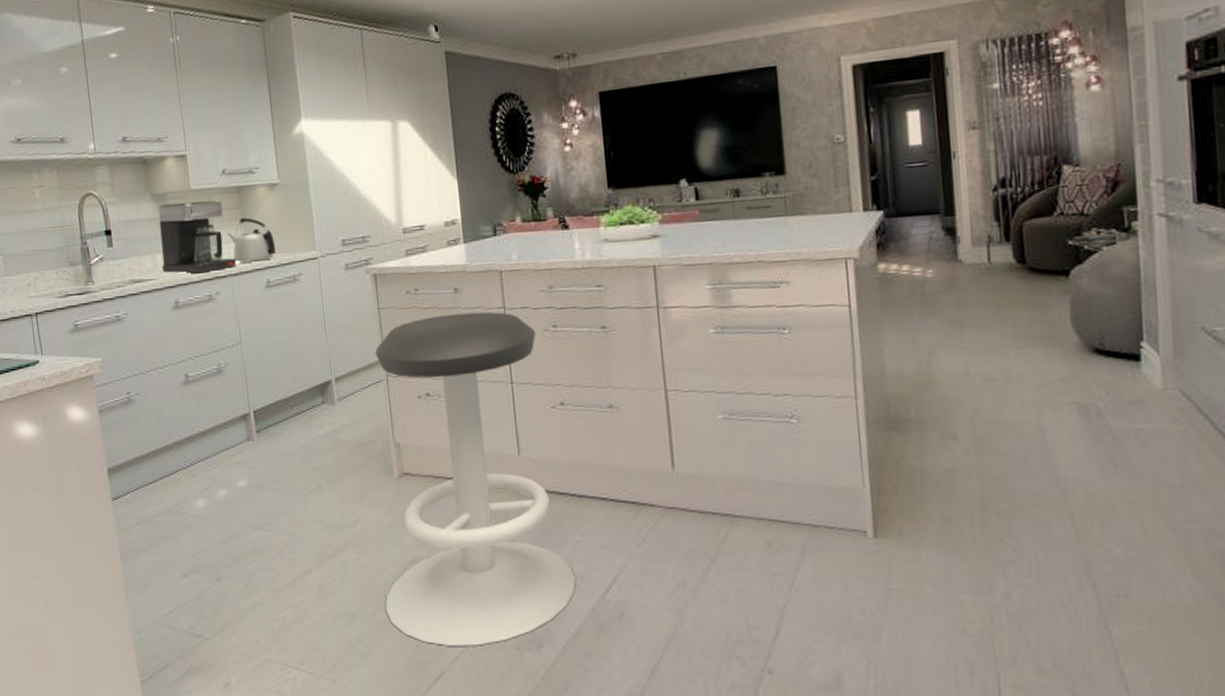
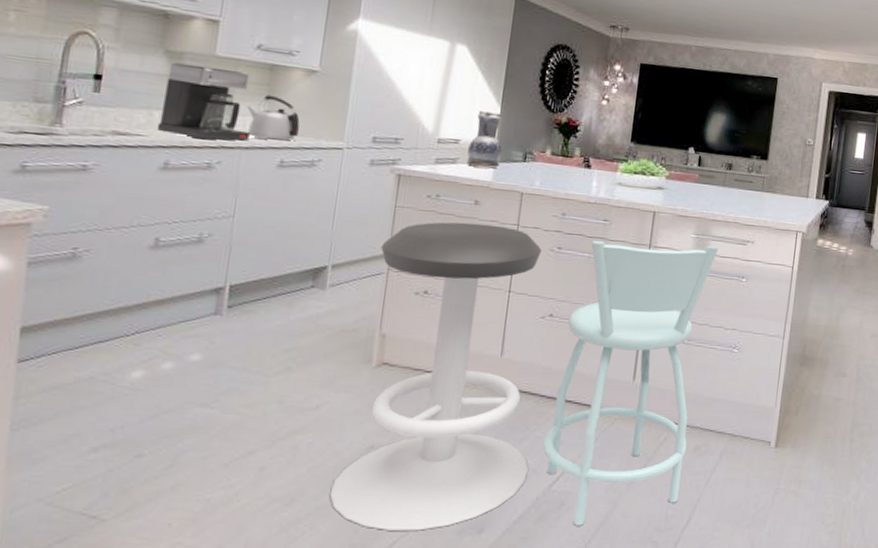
ceramic jug: none [434,187,470,252] -> present [466,111,503,169]
bar stool: none [581,295,758,639] -> present [543,240,719,526]

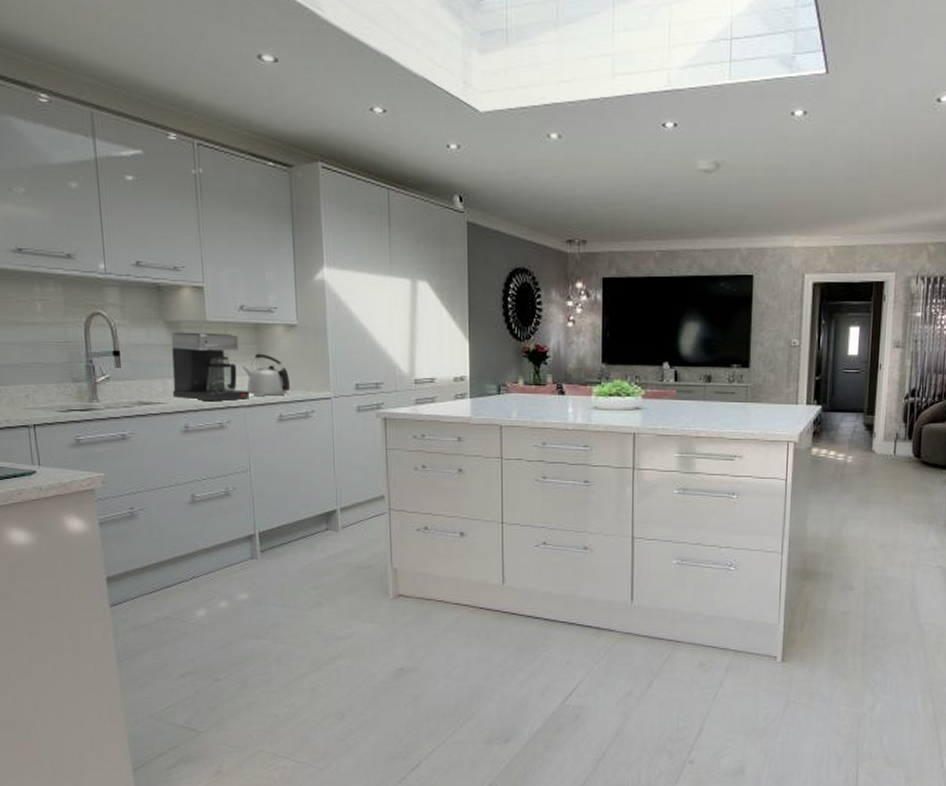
bar stool: present [329,222,542,531] -> none [373,459,543,741]
ceramic jug: present [466,111,503,169] -> none [444,347,477,404]
bar stool: present [543,240,719,526] -> none [552,464,705,737]

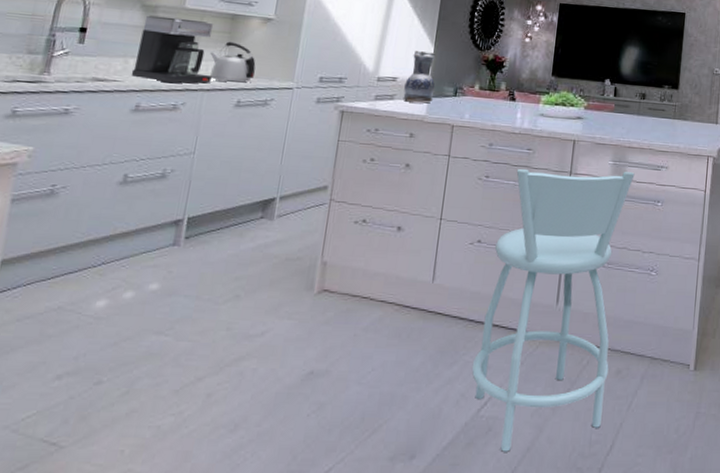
ceramic jug: none [444,347,477,404] -> present [403,51,436,104]
bar stool: none [552,464,705,737] -> present [471,168,635,452]

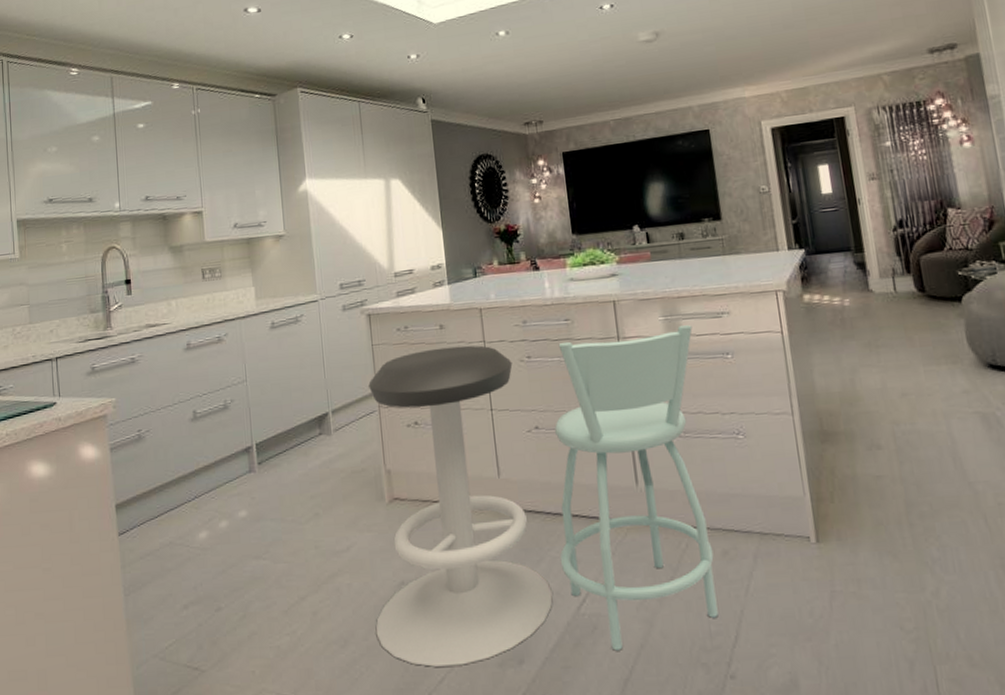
coffee maker: present [130,15,214,84] -> none [174,251,244,318]
kettle: present [209,41,256,83] -> none [237,265,280,308]
bar stool: none [270,154,471,457] -> present [368,345,554,667]
ceramic jug: present [403,51,436,104] -> none [422,235,454,293]

